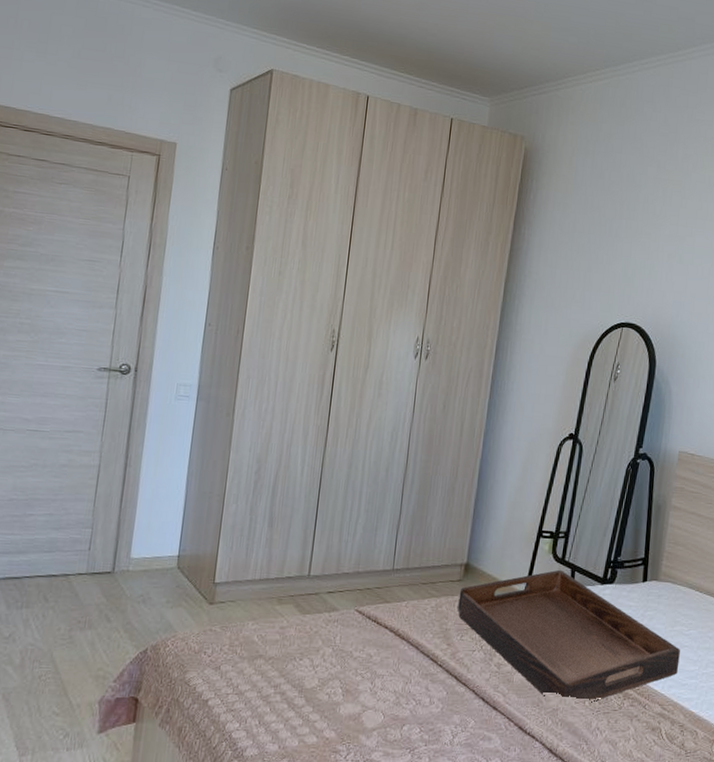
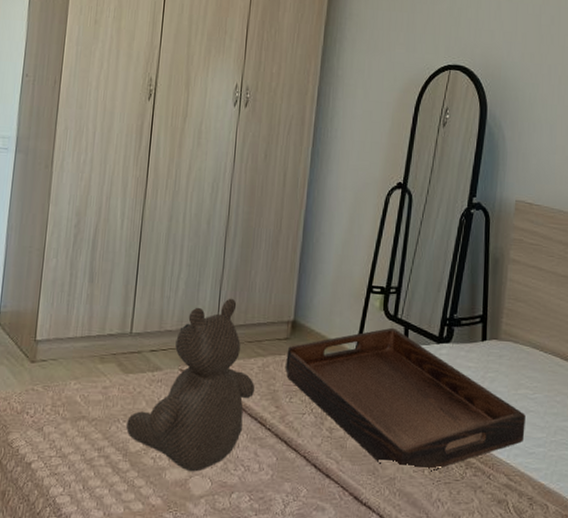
teddy bear: none [303,542,428,706] -> present [126,298,255,472]

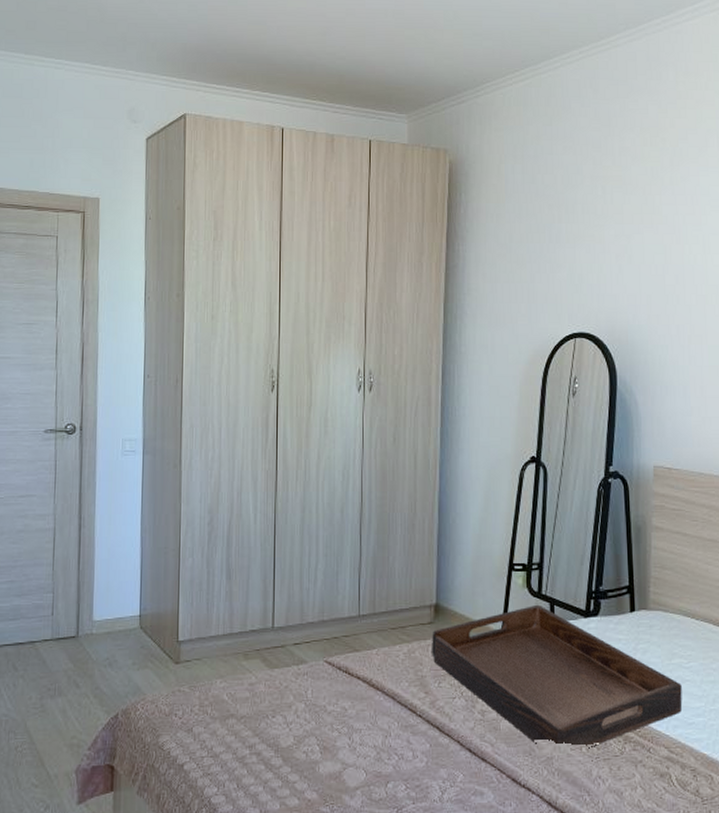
teddy bear: present [126,298,255,472] -> none [276,585,403,764]

